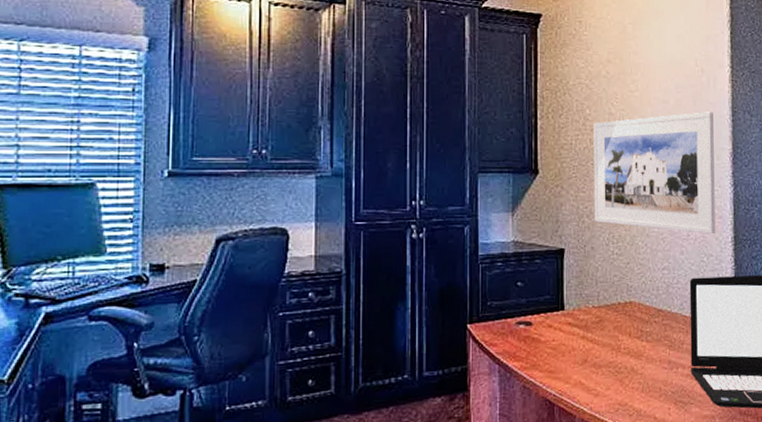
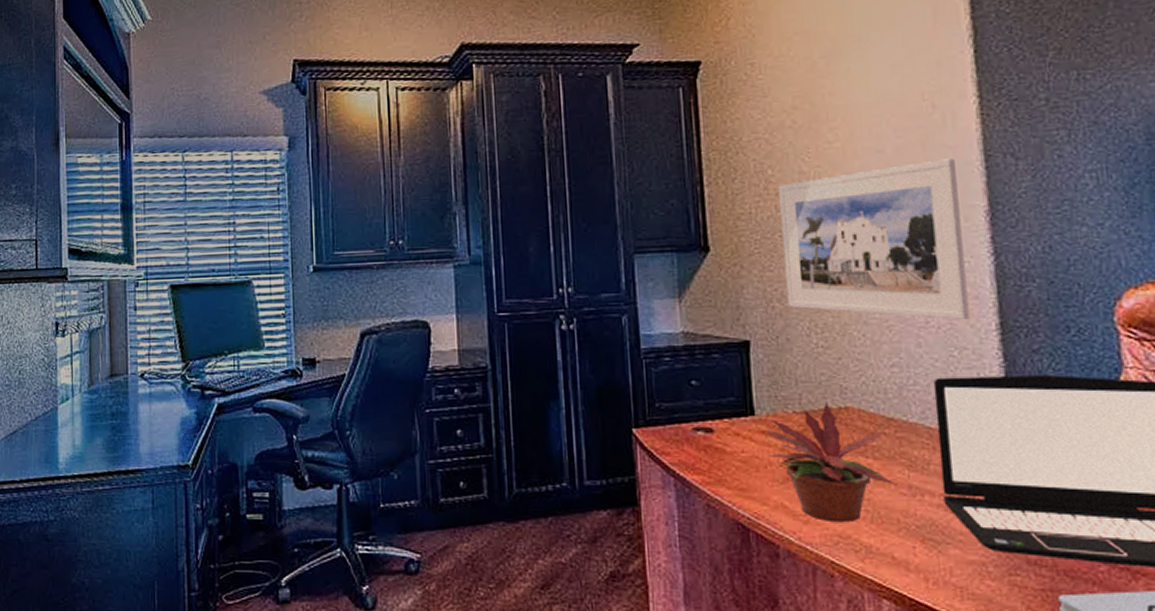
potted plant: none [571,299,660,394] -> present [765,403,896,523]

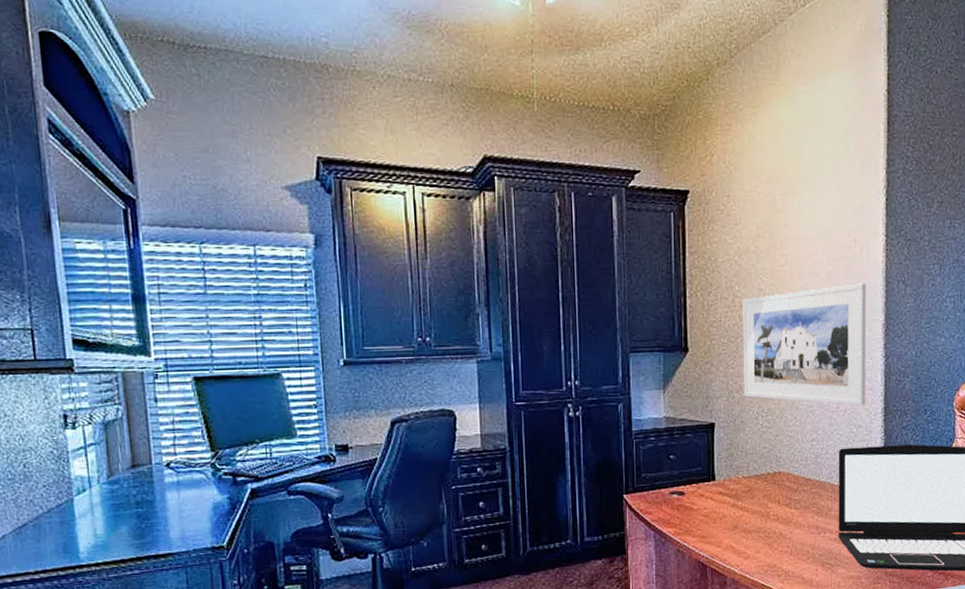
potted plant: present [765,403,896,523] -> none [722,469,808,556]

